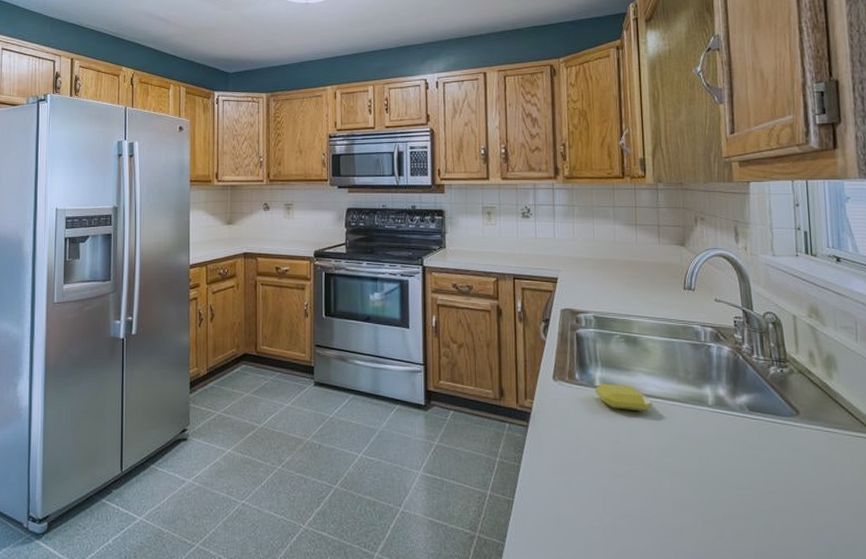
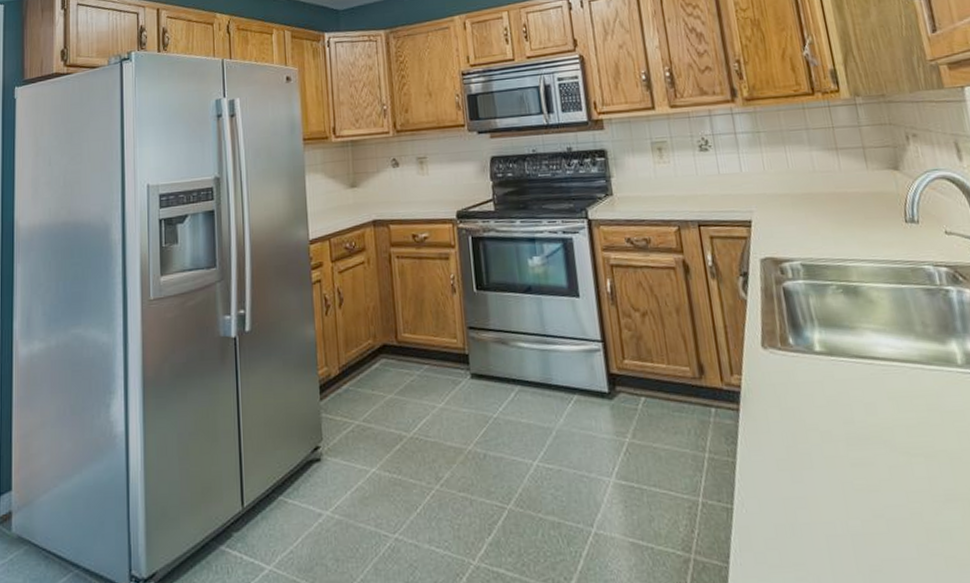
soap bar: present [595,383,653,412] -> none [815,347,890,380]

